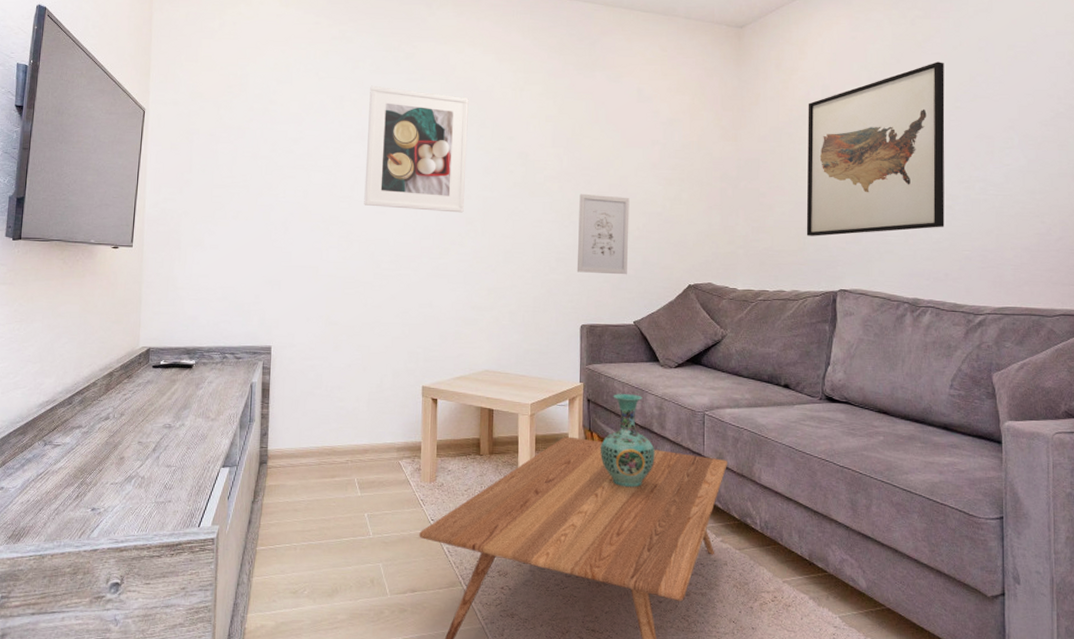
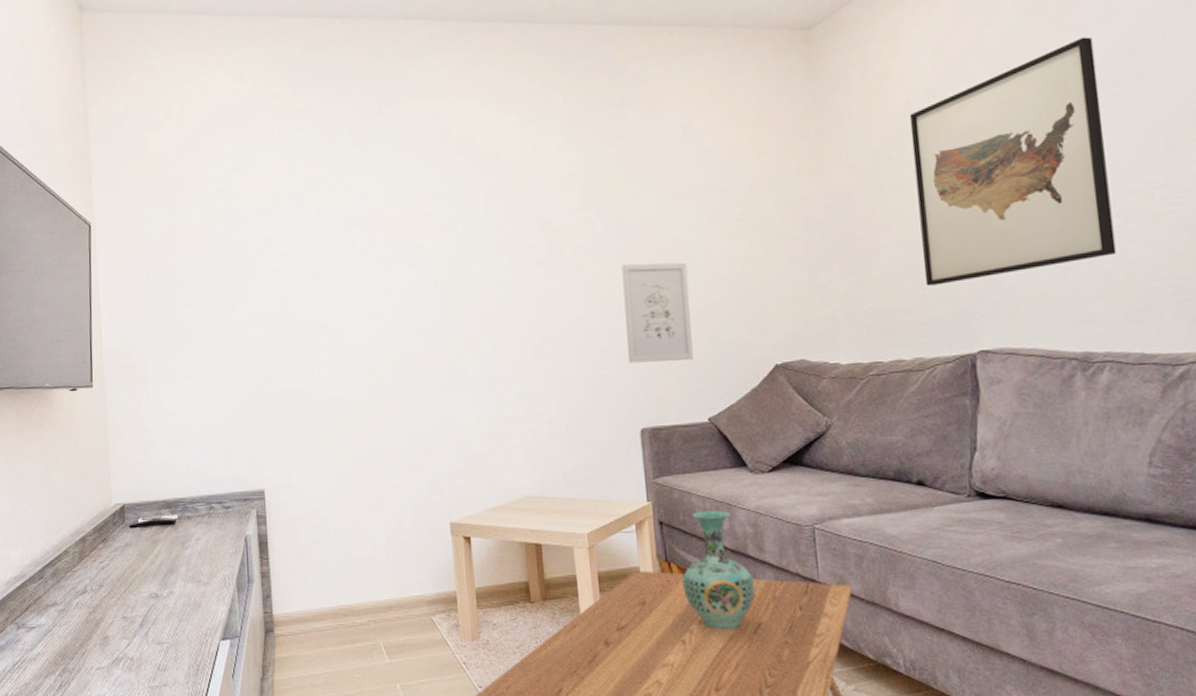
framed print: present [364,85,469,213] -> none [349,161,479,309]

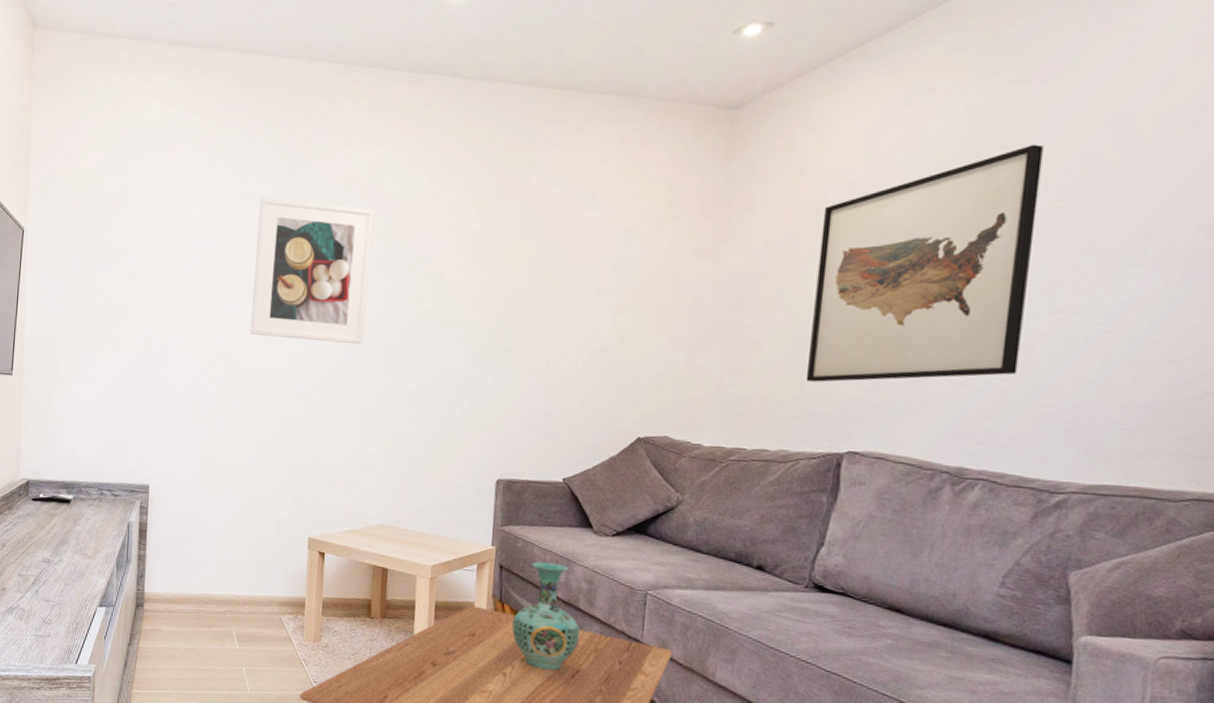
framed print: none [349,161,479,309] -> present [250,196,374,345]
wall art: present [621,262,693,363] -> none [495,323,568,423]

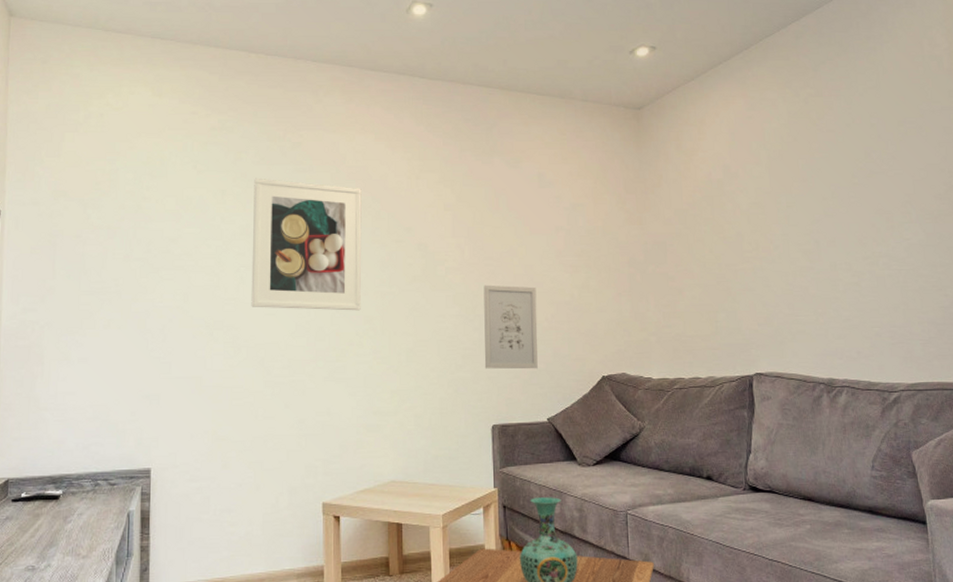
wall art: none [495,323,568,423] -> present [483,285,538,369]
wall art: present [805,144,1044,382] -> none [710,139,853,319]

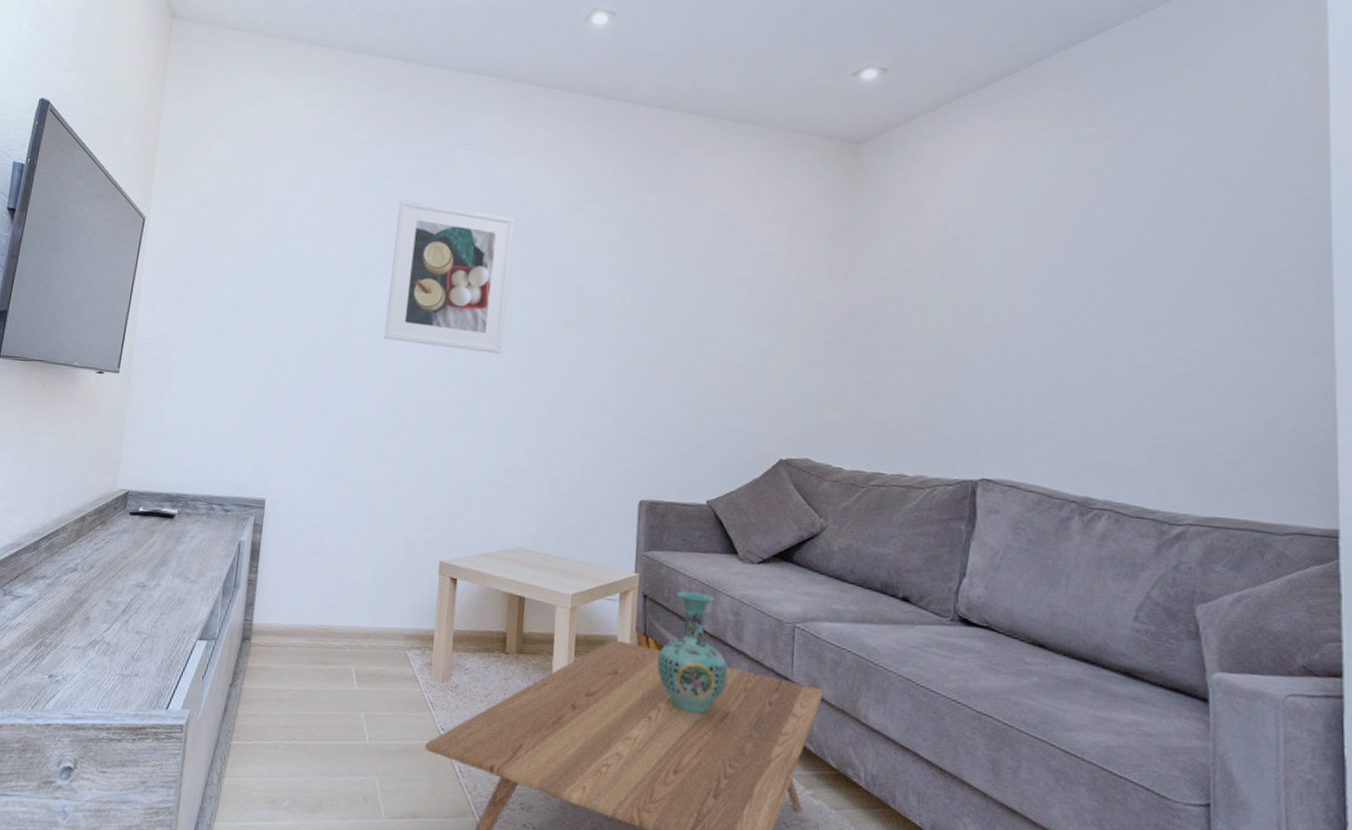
wall art: present [483,285,538,369] -> none [637,338,708,442]

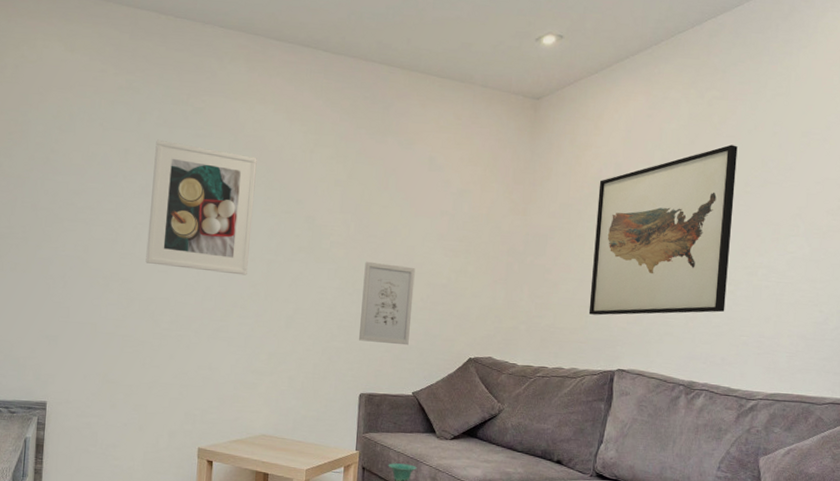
wall art: none [637,338,708,442] -> present [358,261,415,346]
wall art: none [937,193,1130,409] -> present [588,145,738,316]

